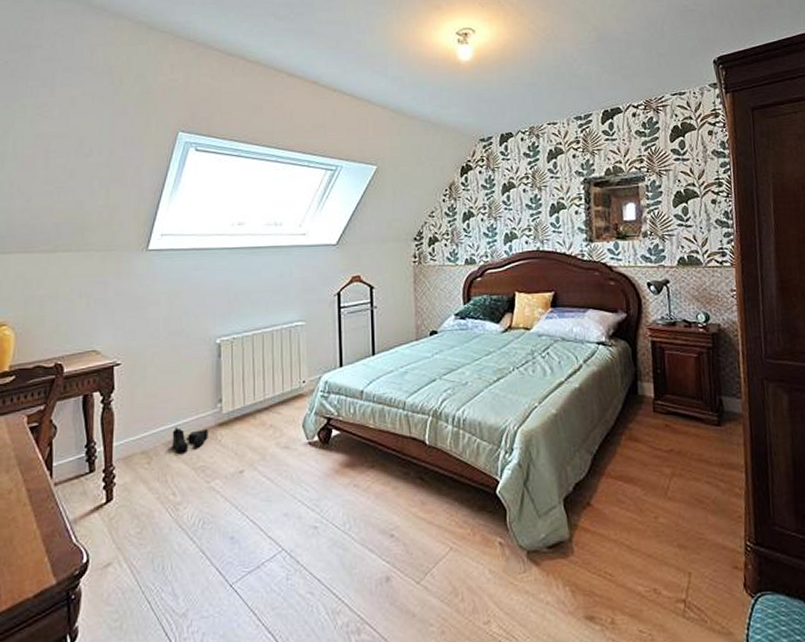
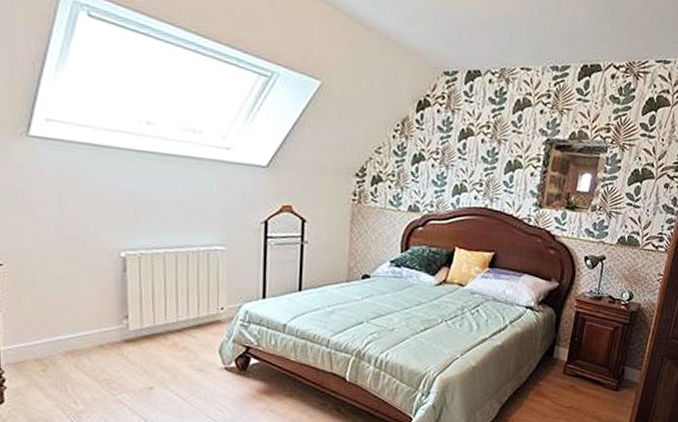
boots: present [172,426,208,452] -> none [70,338,113,363]

